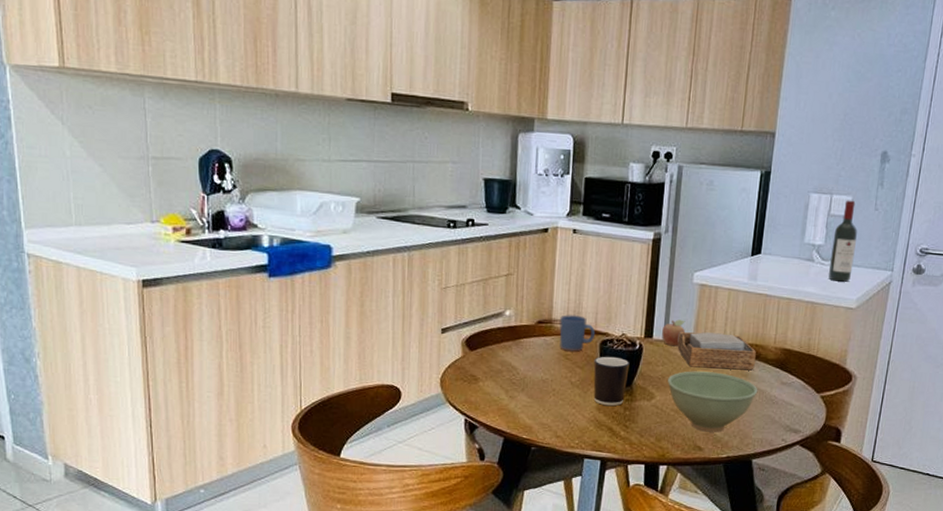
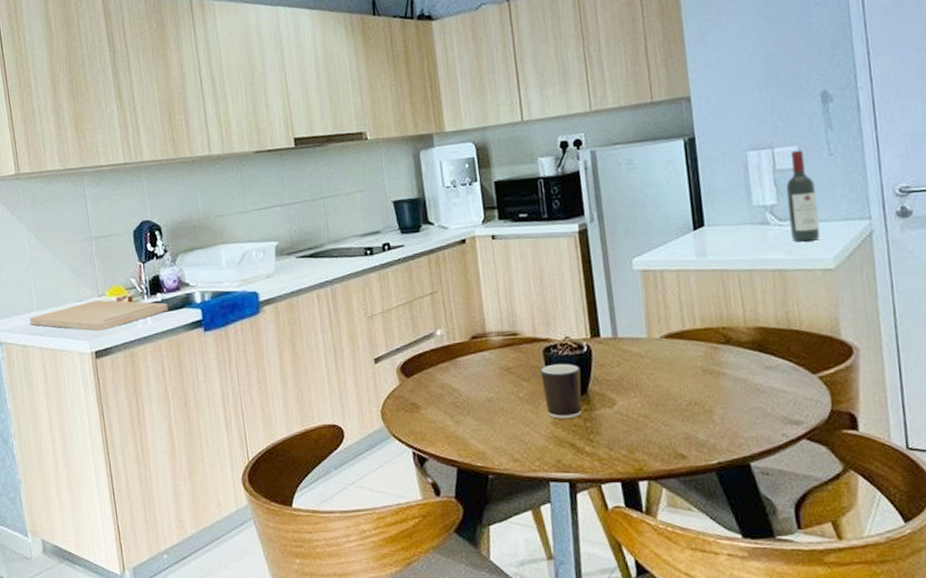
cutting board: none [65,225,231,259] -> present [29,299,169,331]
mug: present [559,314,595,352] -> none [495,323,536,365]
fruit: present [662,319,686,347] -> none [609,312,635,343]
bowl: present [668,371,758,433] -> none [627,365,738,436]
napkin holder: present [677,332,756,371] -> none [628,319,727,363]

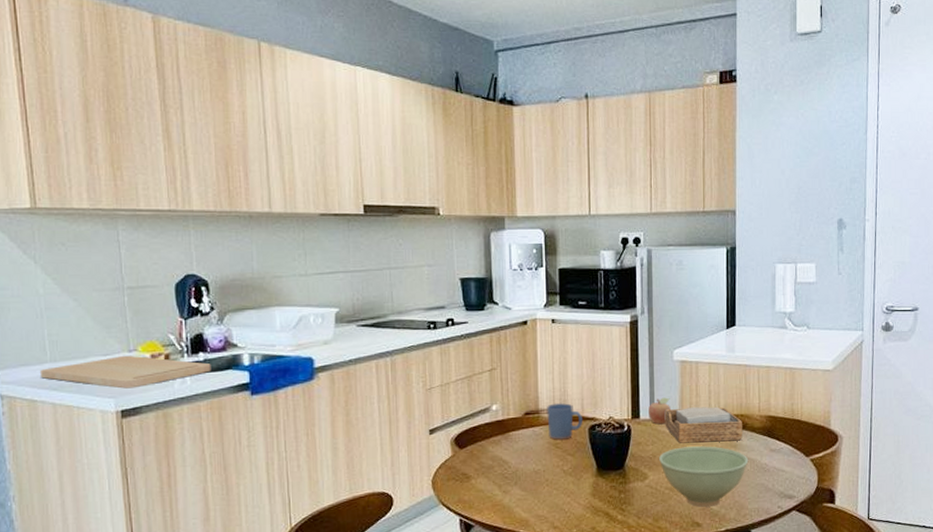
mug: none [495,323,536,365] -> present [547,402,582,440]
mug: present [539,363,582,420] -> none [584,440,620,491]
fruit: none [609,312,635,343] -> present [649,397,670,425]
bowl: none [627,365,738,436] -> present [659,446,749,507]
napkin holder: none [628,319,727,363] -> present [664,406,742,443]
wine bottle: present [785,150,820,242] -> none [802,267,826,345]

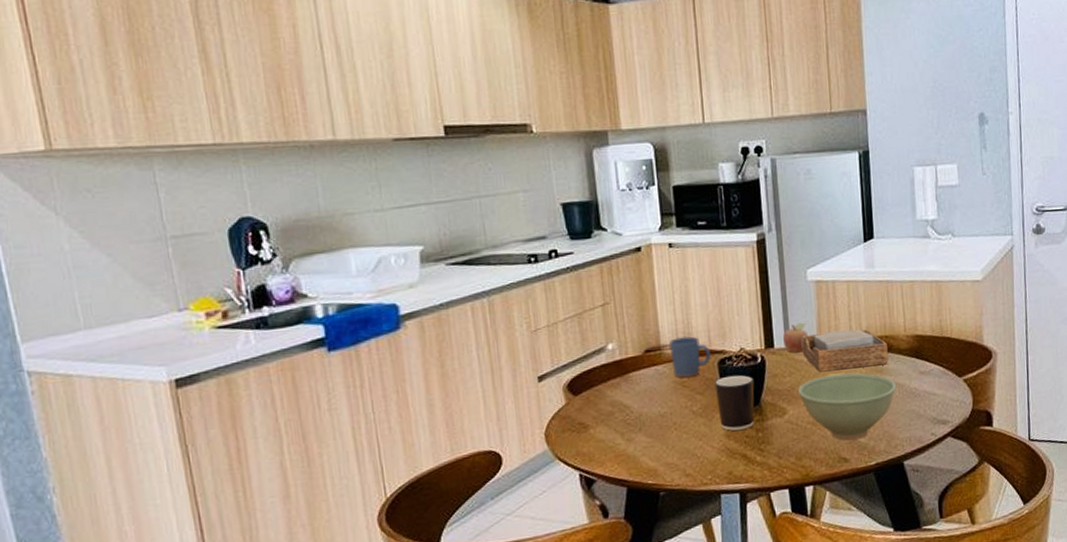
cutting board: present [39,355,212,389] -> none [72,314,279,354]
mug: none [584,440,620,491] -> present [714,374,755,431]

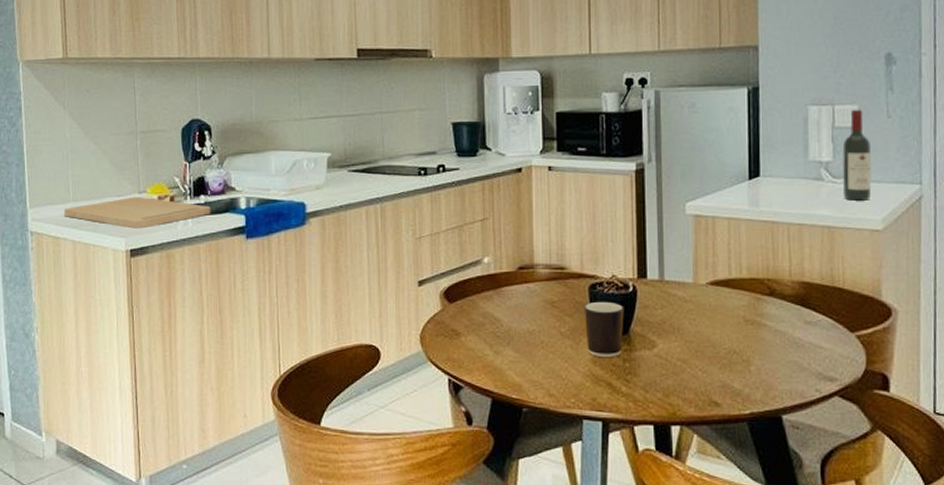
cutting board: none [72,314,279,354] -> present [63,196,211,229]
mug: present [669,336,711,378] -> none [543,257,582,298]
fruit: present [783,322,808,353] -> none [657,256,683,286]
bowl: present [798,373,897,441] -> none [670,313,778,384]
napkin holder: present [801,329,888,372] -> none [676,268,770,309]
wine bottle: none [945,168,972,255] -> present [842,109,872,201]

